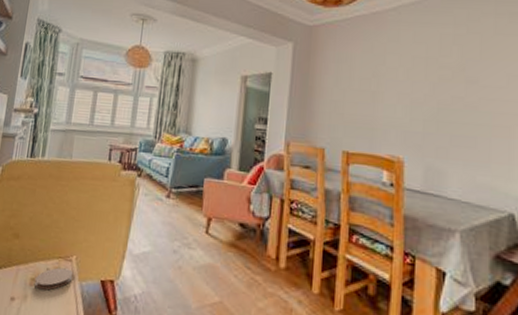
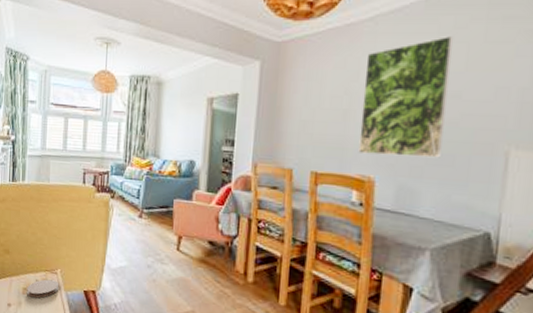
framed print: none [387,27,468,140] -> present [358,37,454,158]

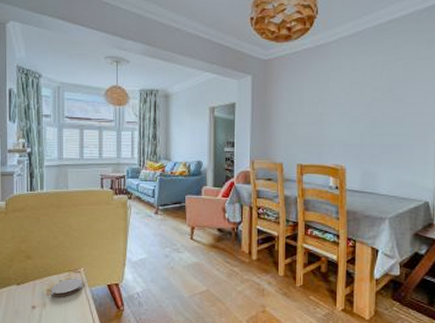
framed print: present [358,37,454,158] -> none [332,55,395,148]

